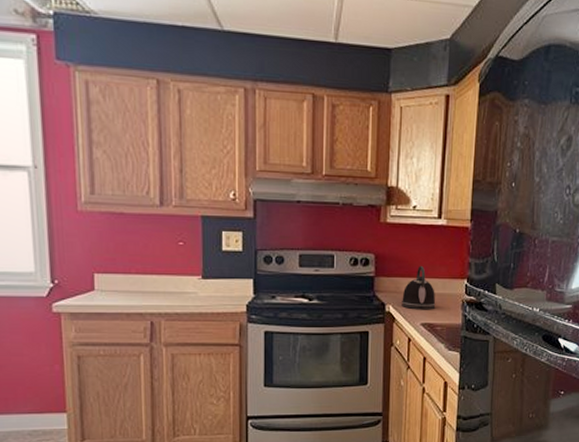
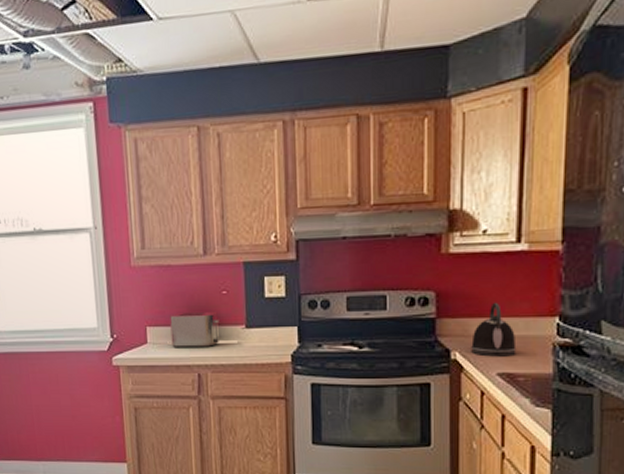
toaster: none [121,260,175,297] -> present [170,311,219,348]

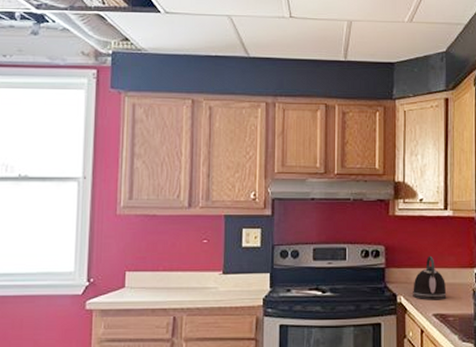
toaster: present [170,311,219,348] -> none [149,258,198,293]

